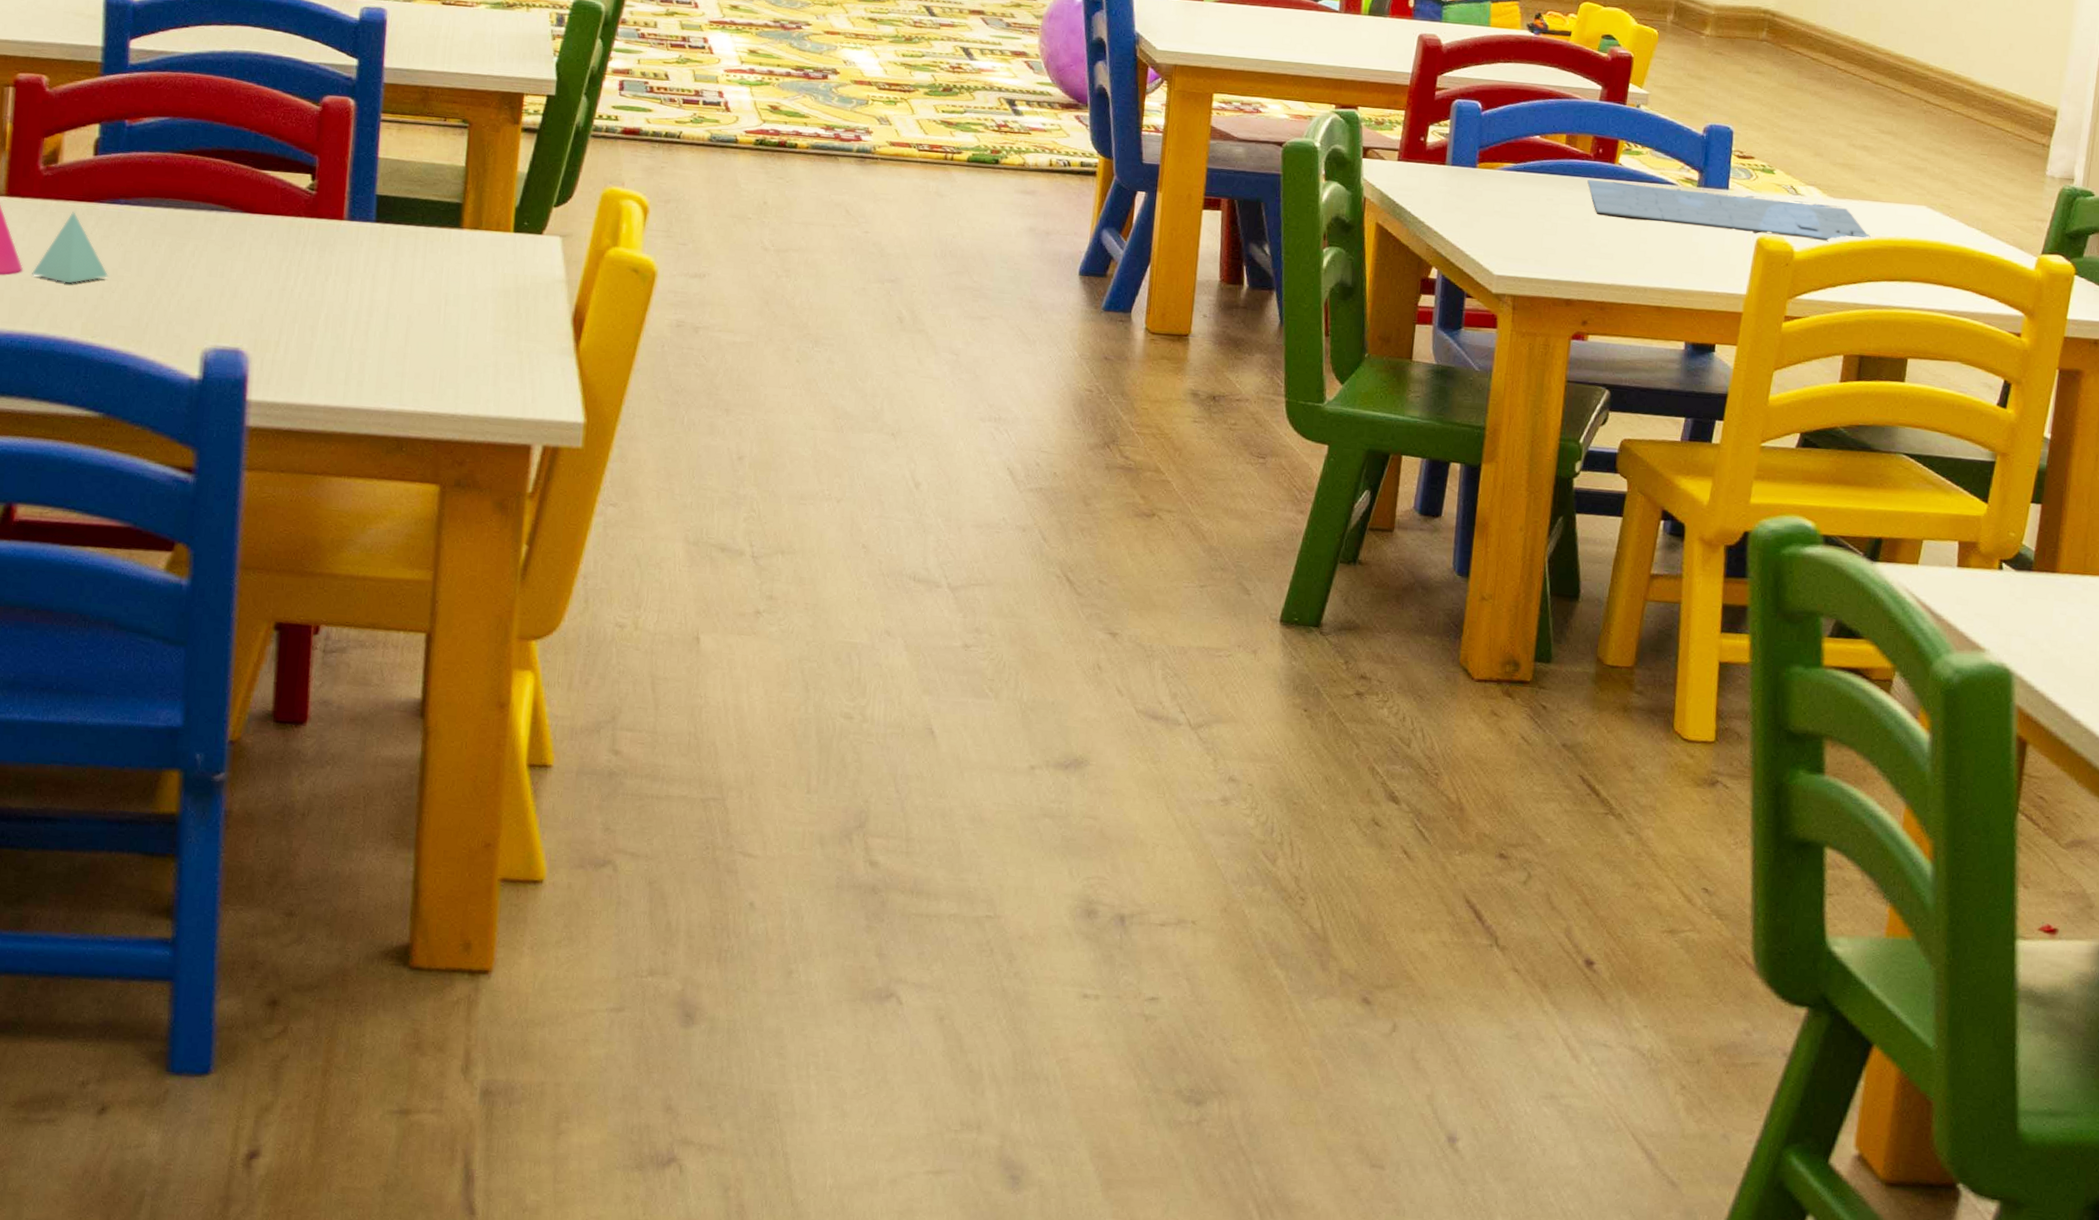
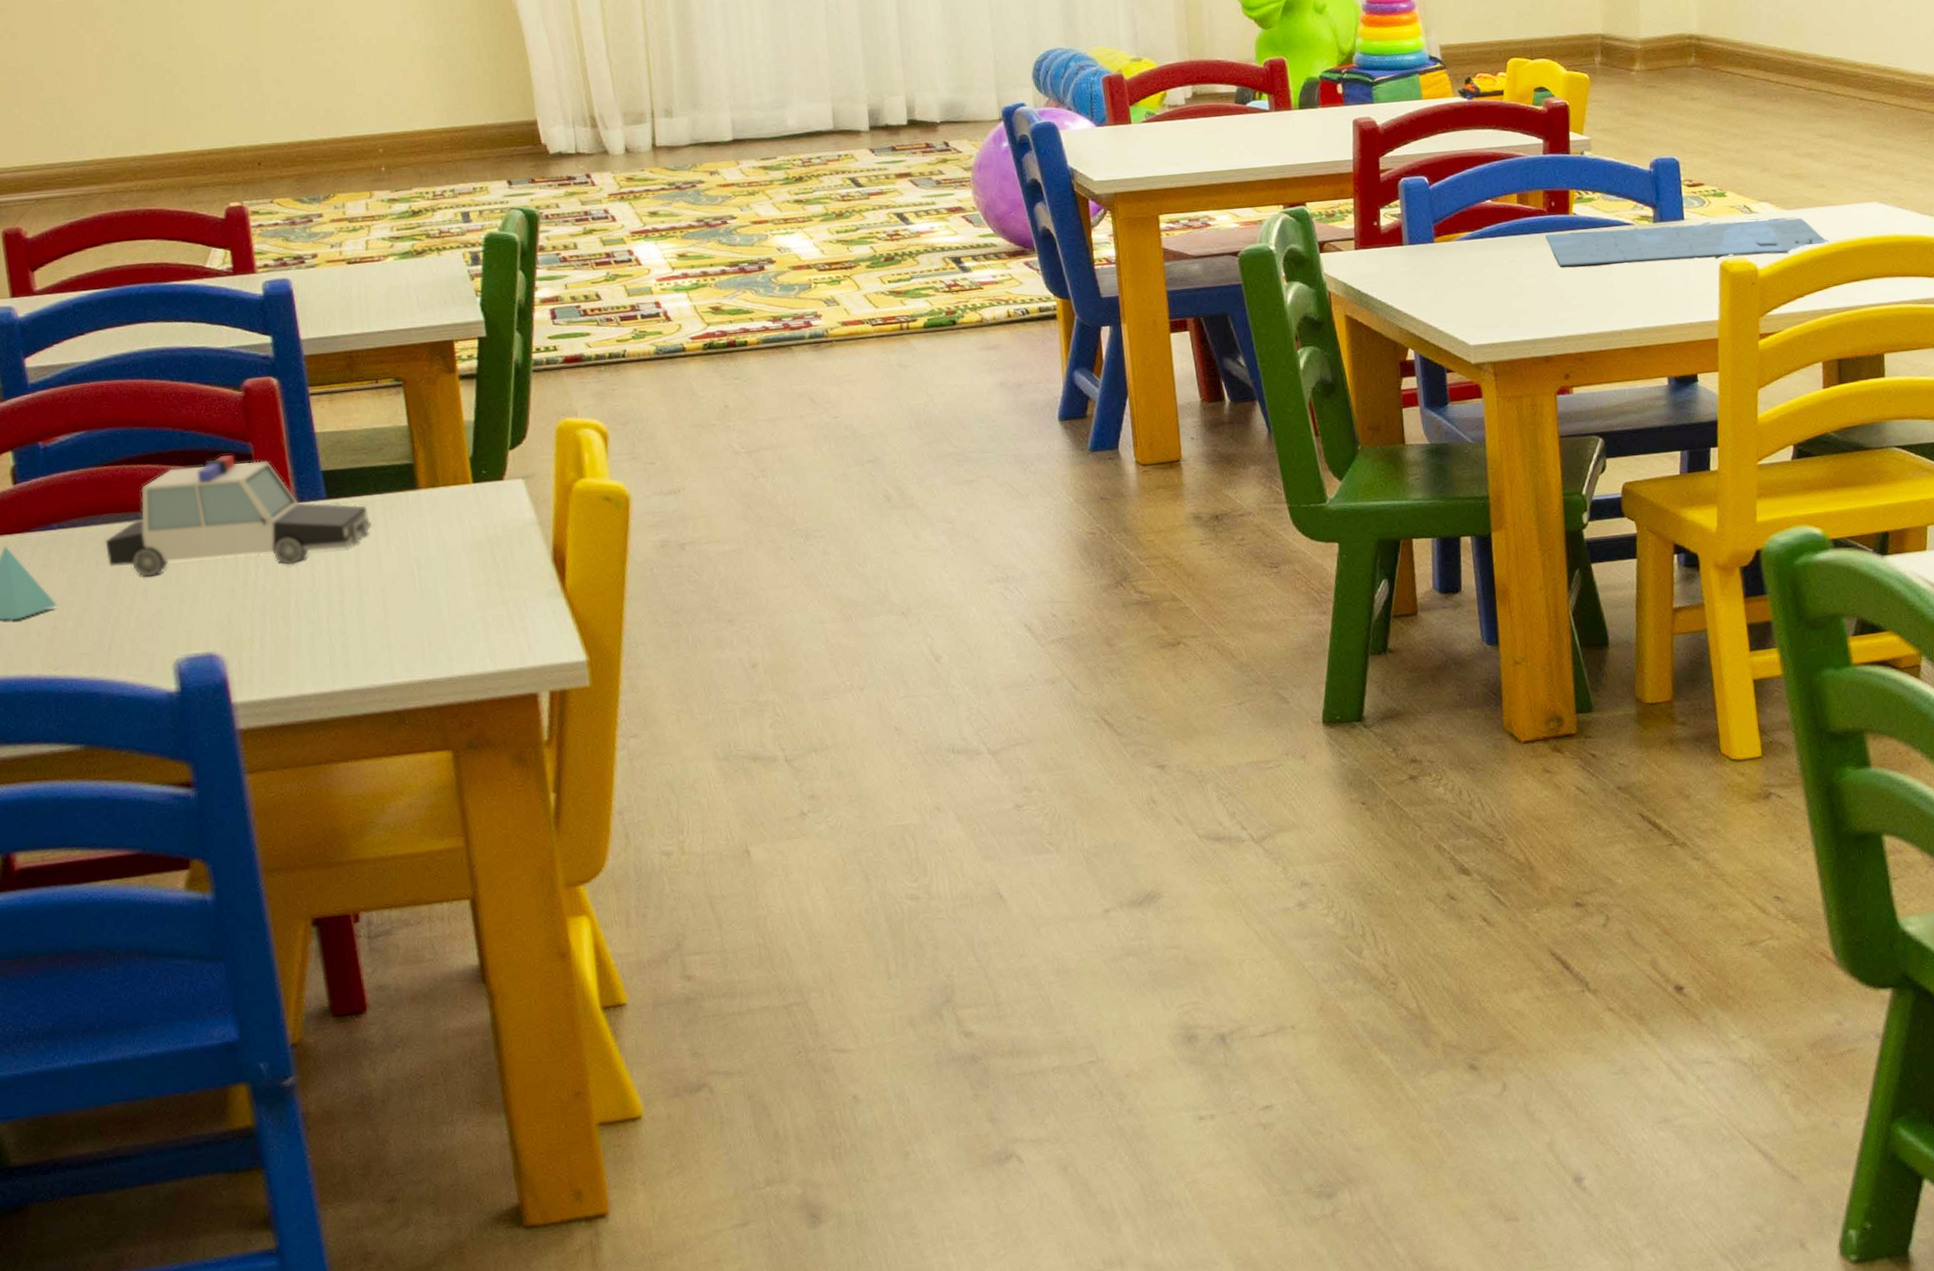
toy car: none [163,164,412,280] -> present [105,455,372,578]

